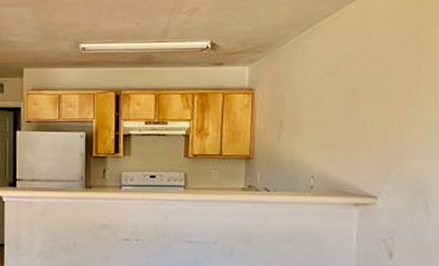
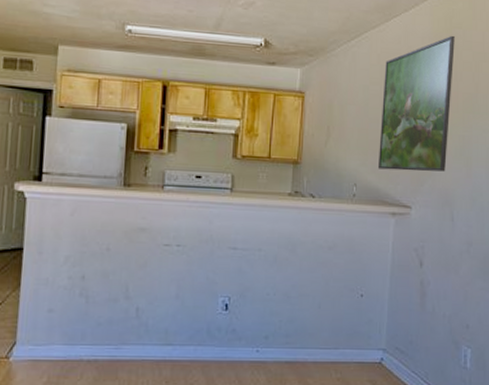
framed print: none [337,13,422,160] -> present [379,35,455,172]

